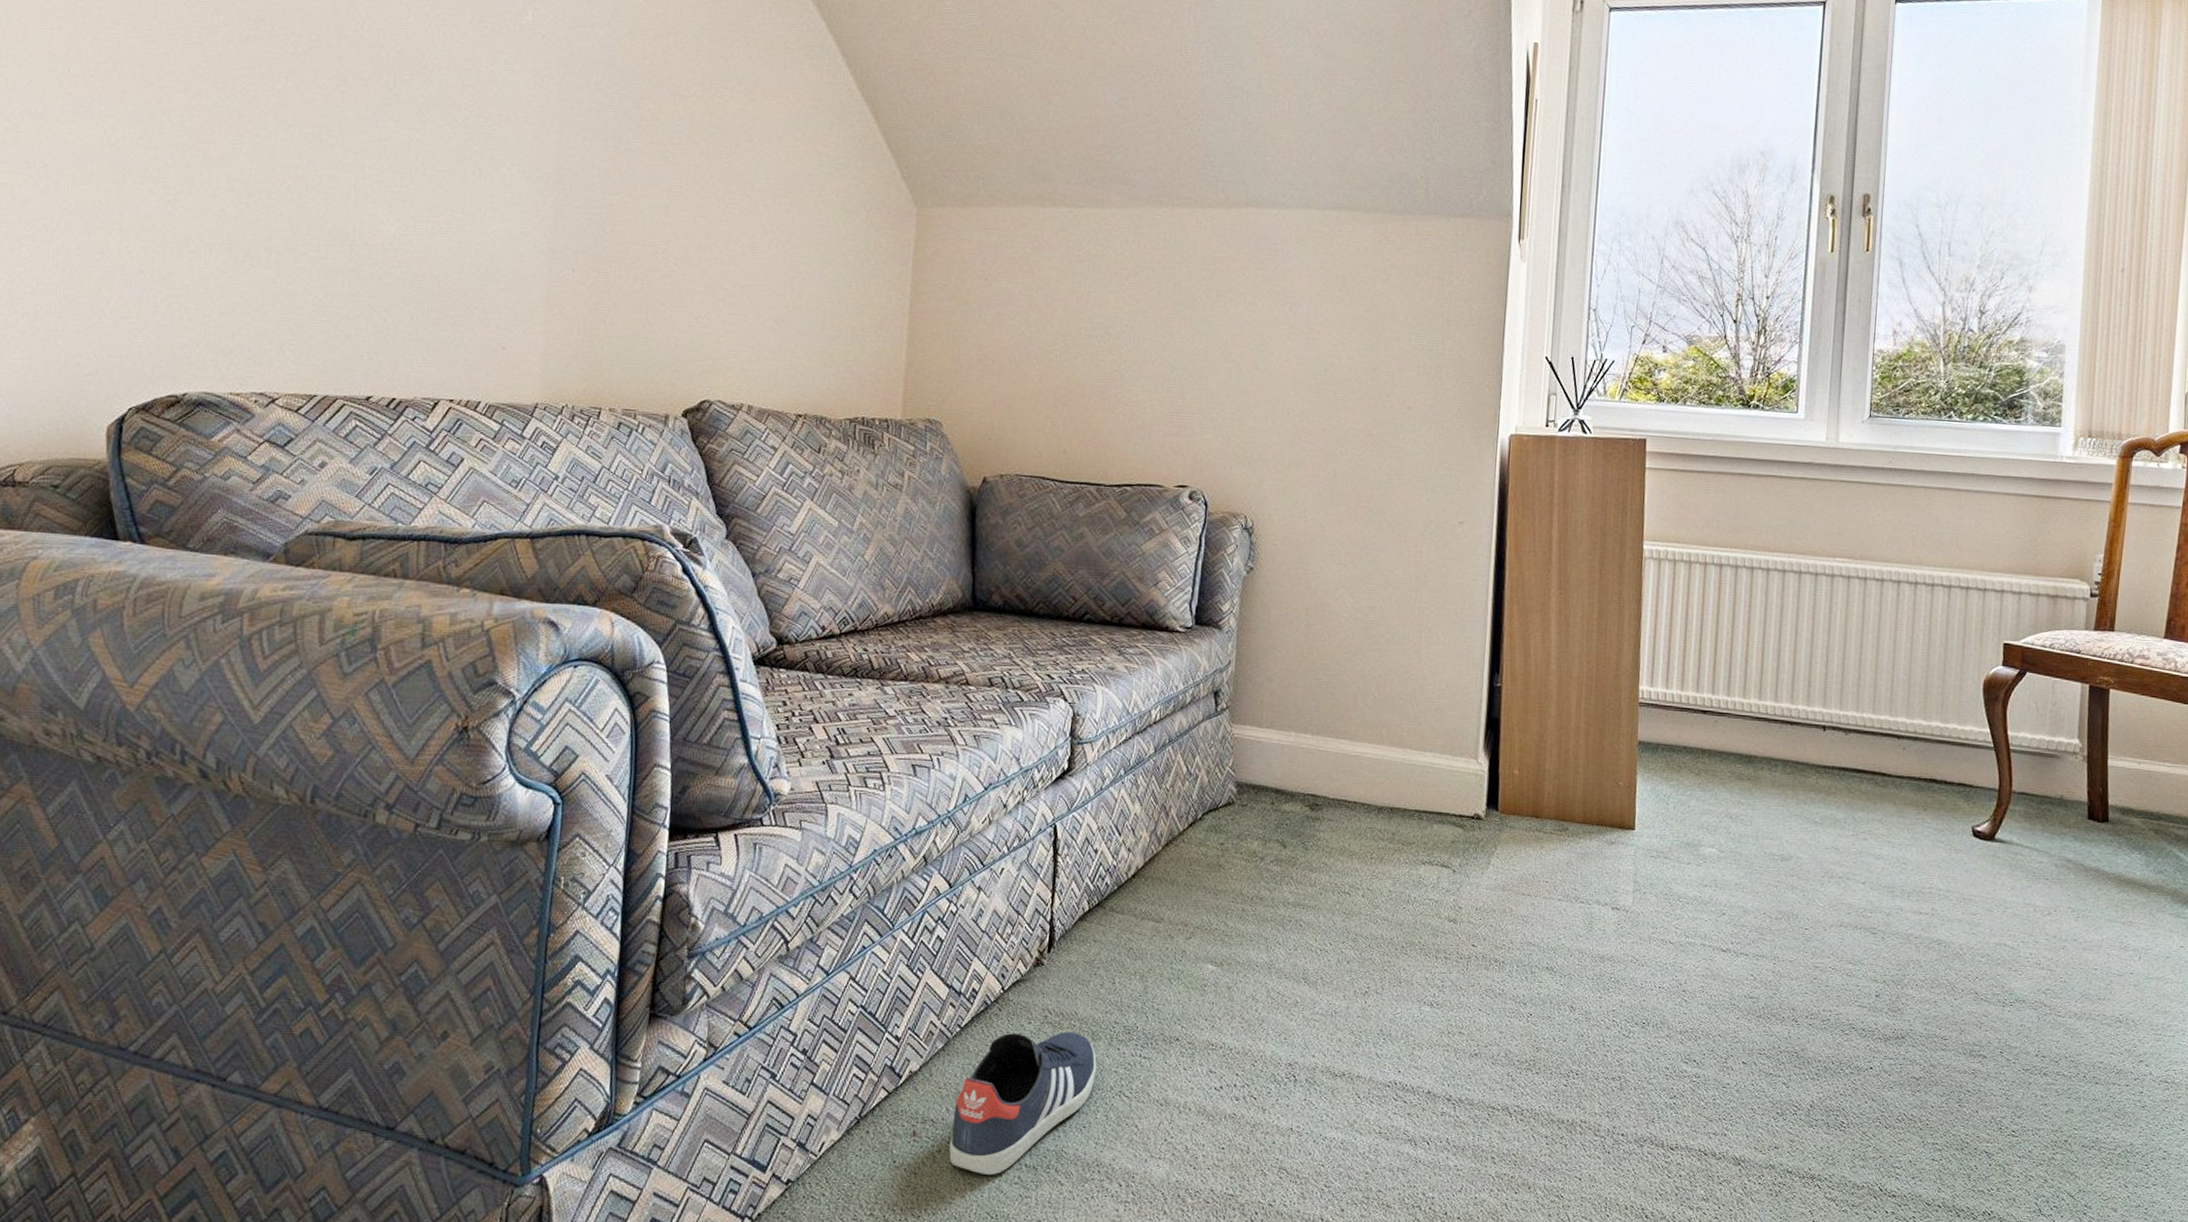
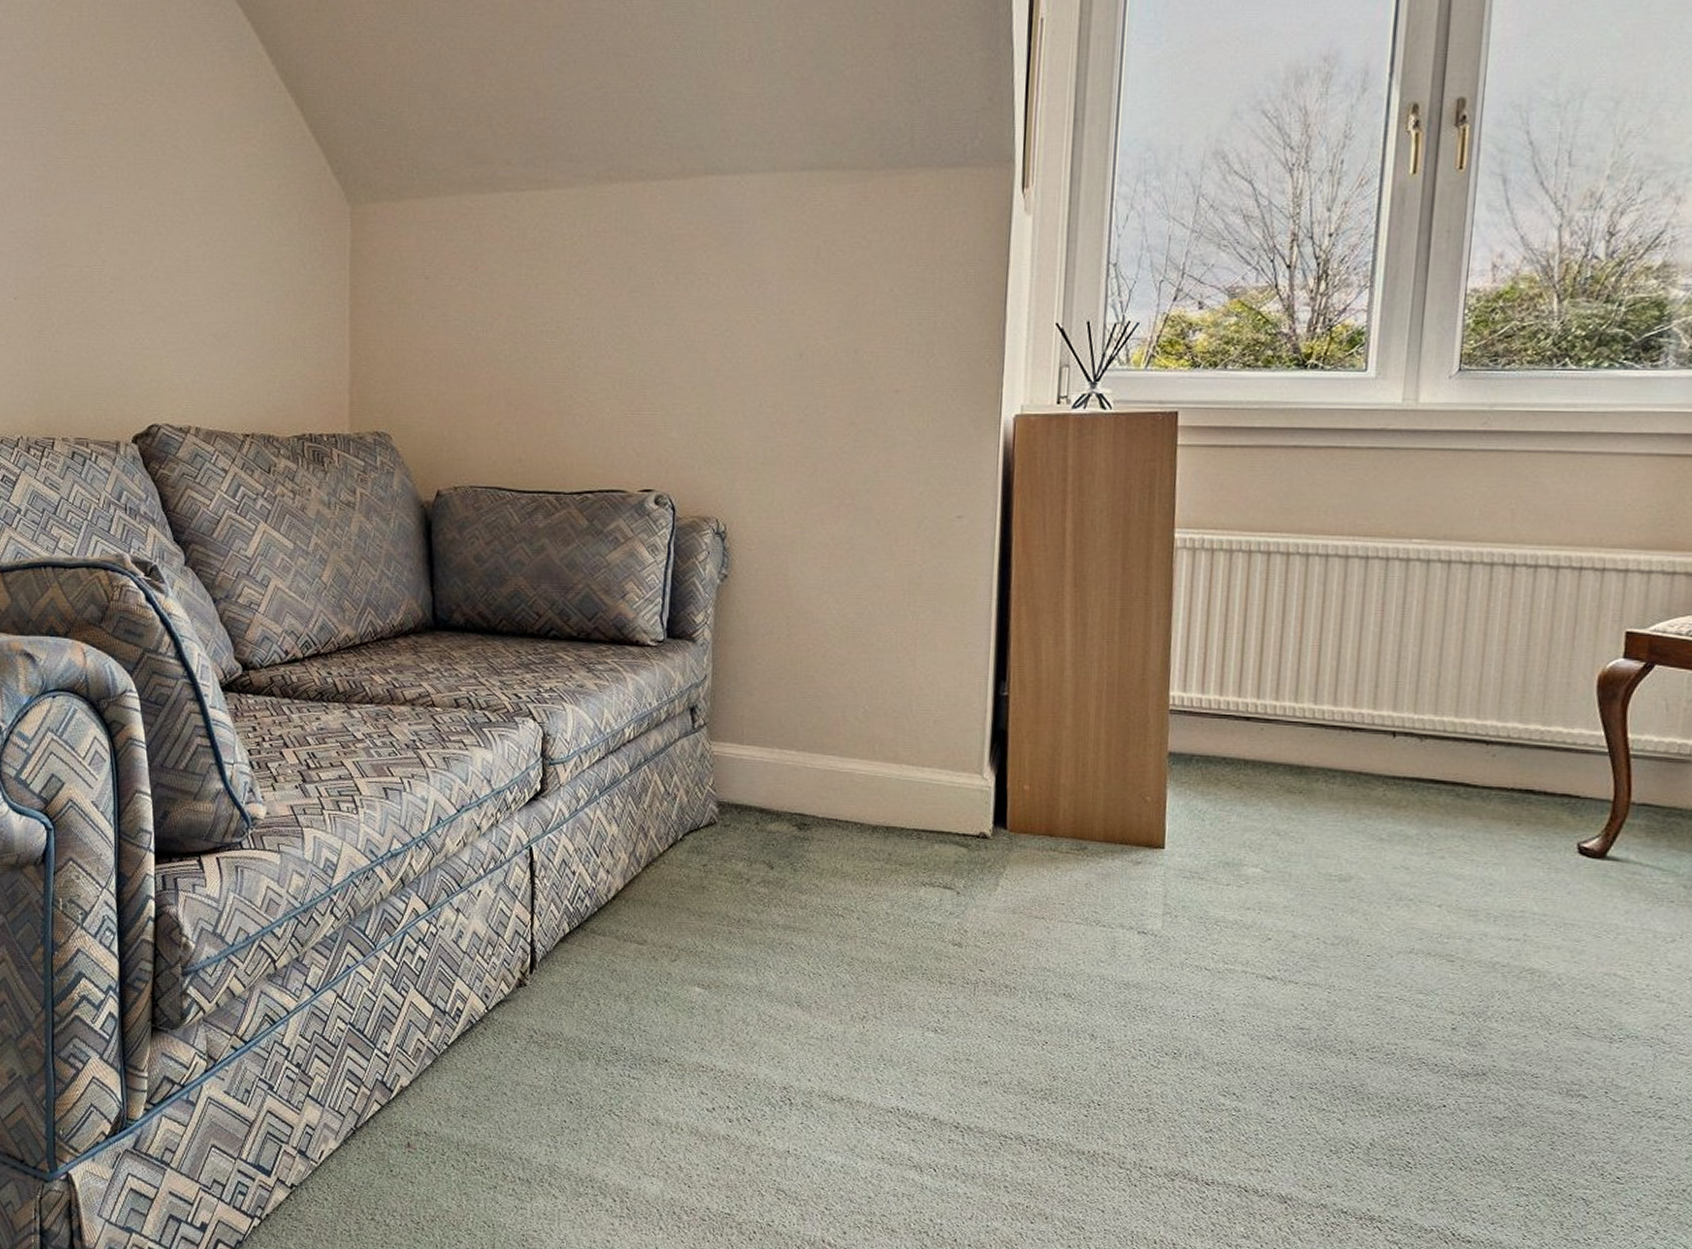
sneaker: present [949,1031,1097,1175] -> none [443,1051,585,1186]

